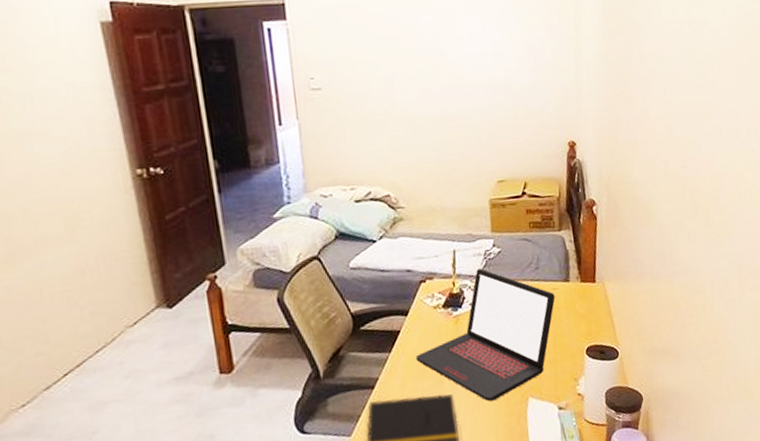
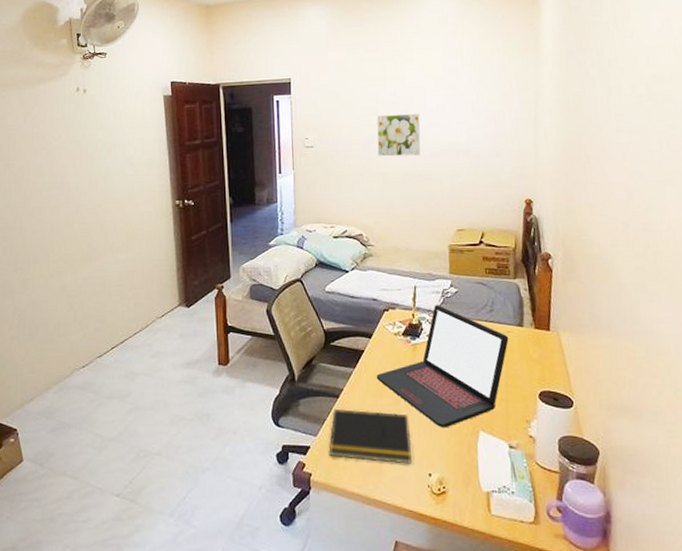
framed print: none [398,43,453,99] -> present [376,113,421,157]

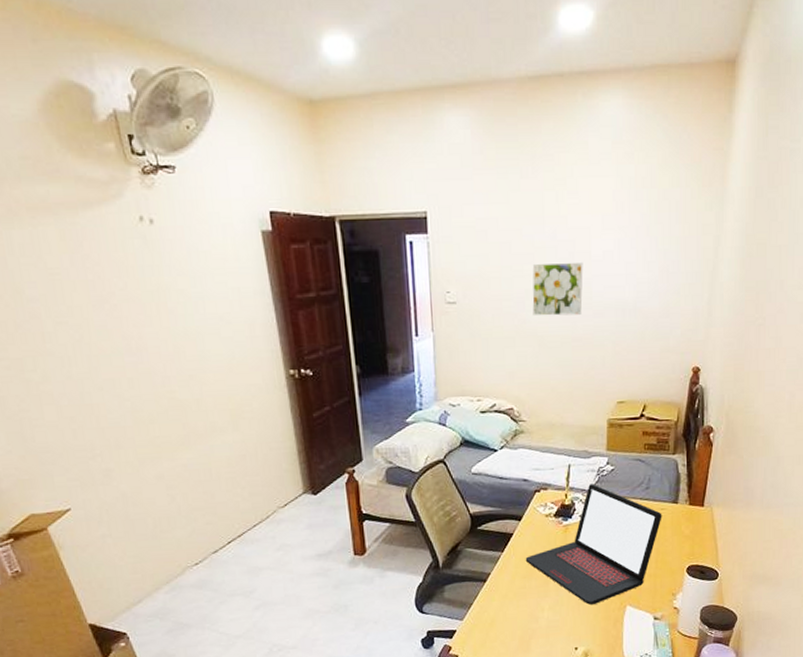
notepad: present [328,409,412,464] -> none [475,592,559,641]

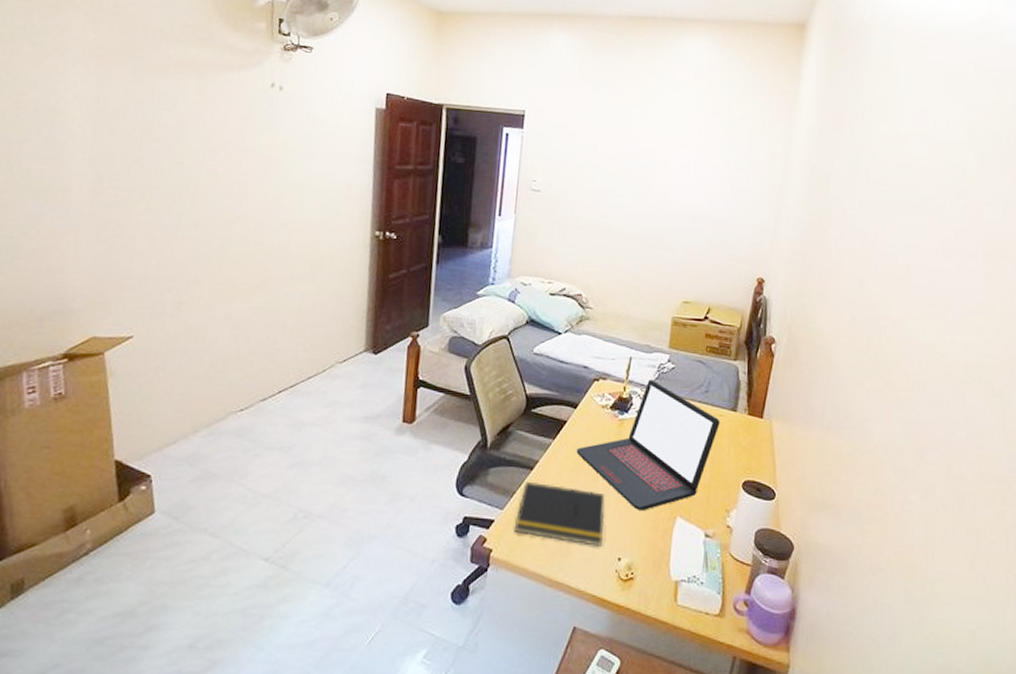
notepad: none [475,592,559,641] -> present [514,482,605,546]
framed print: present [532,261,583,316] -> none [610,167,661,216]

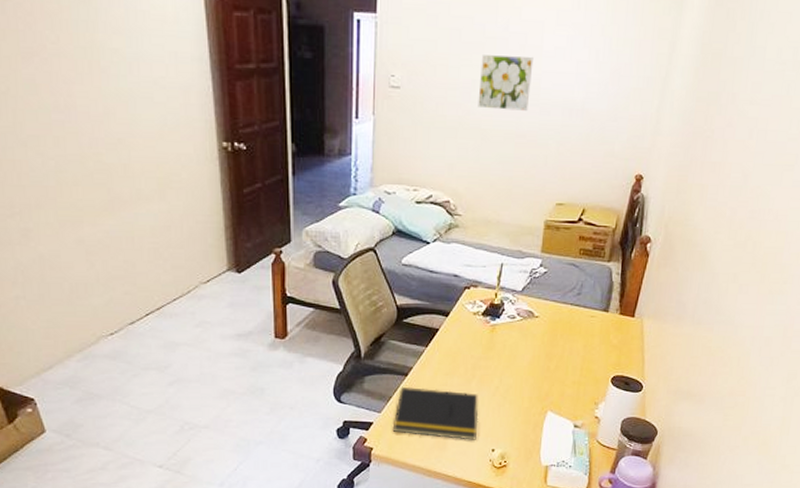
laptop: present [576,379,720,510] -> none [449,285,592,407]
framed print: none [610,167,661,216] -> present [478,55,534,111]

